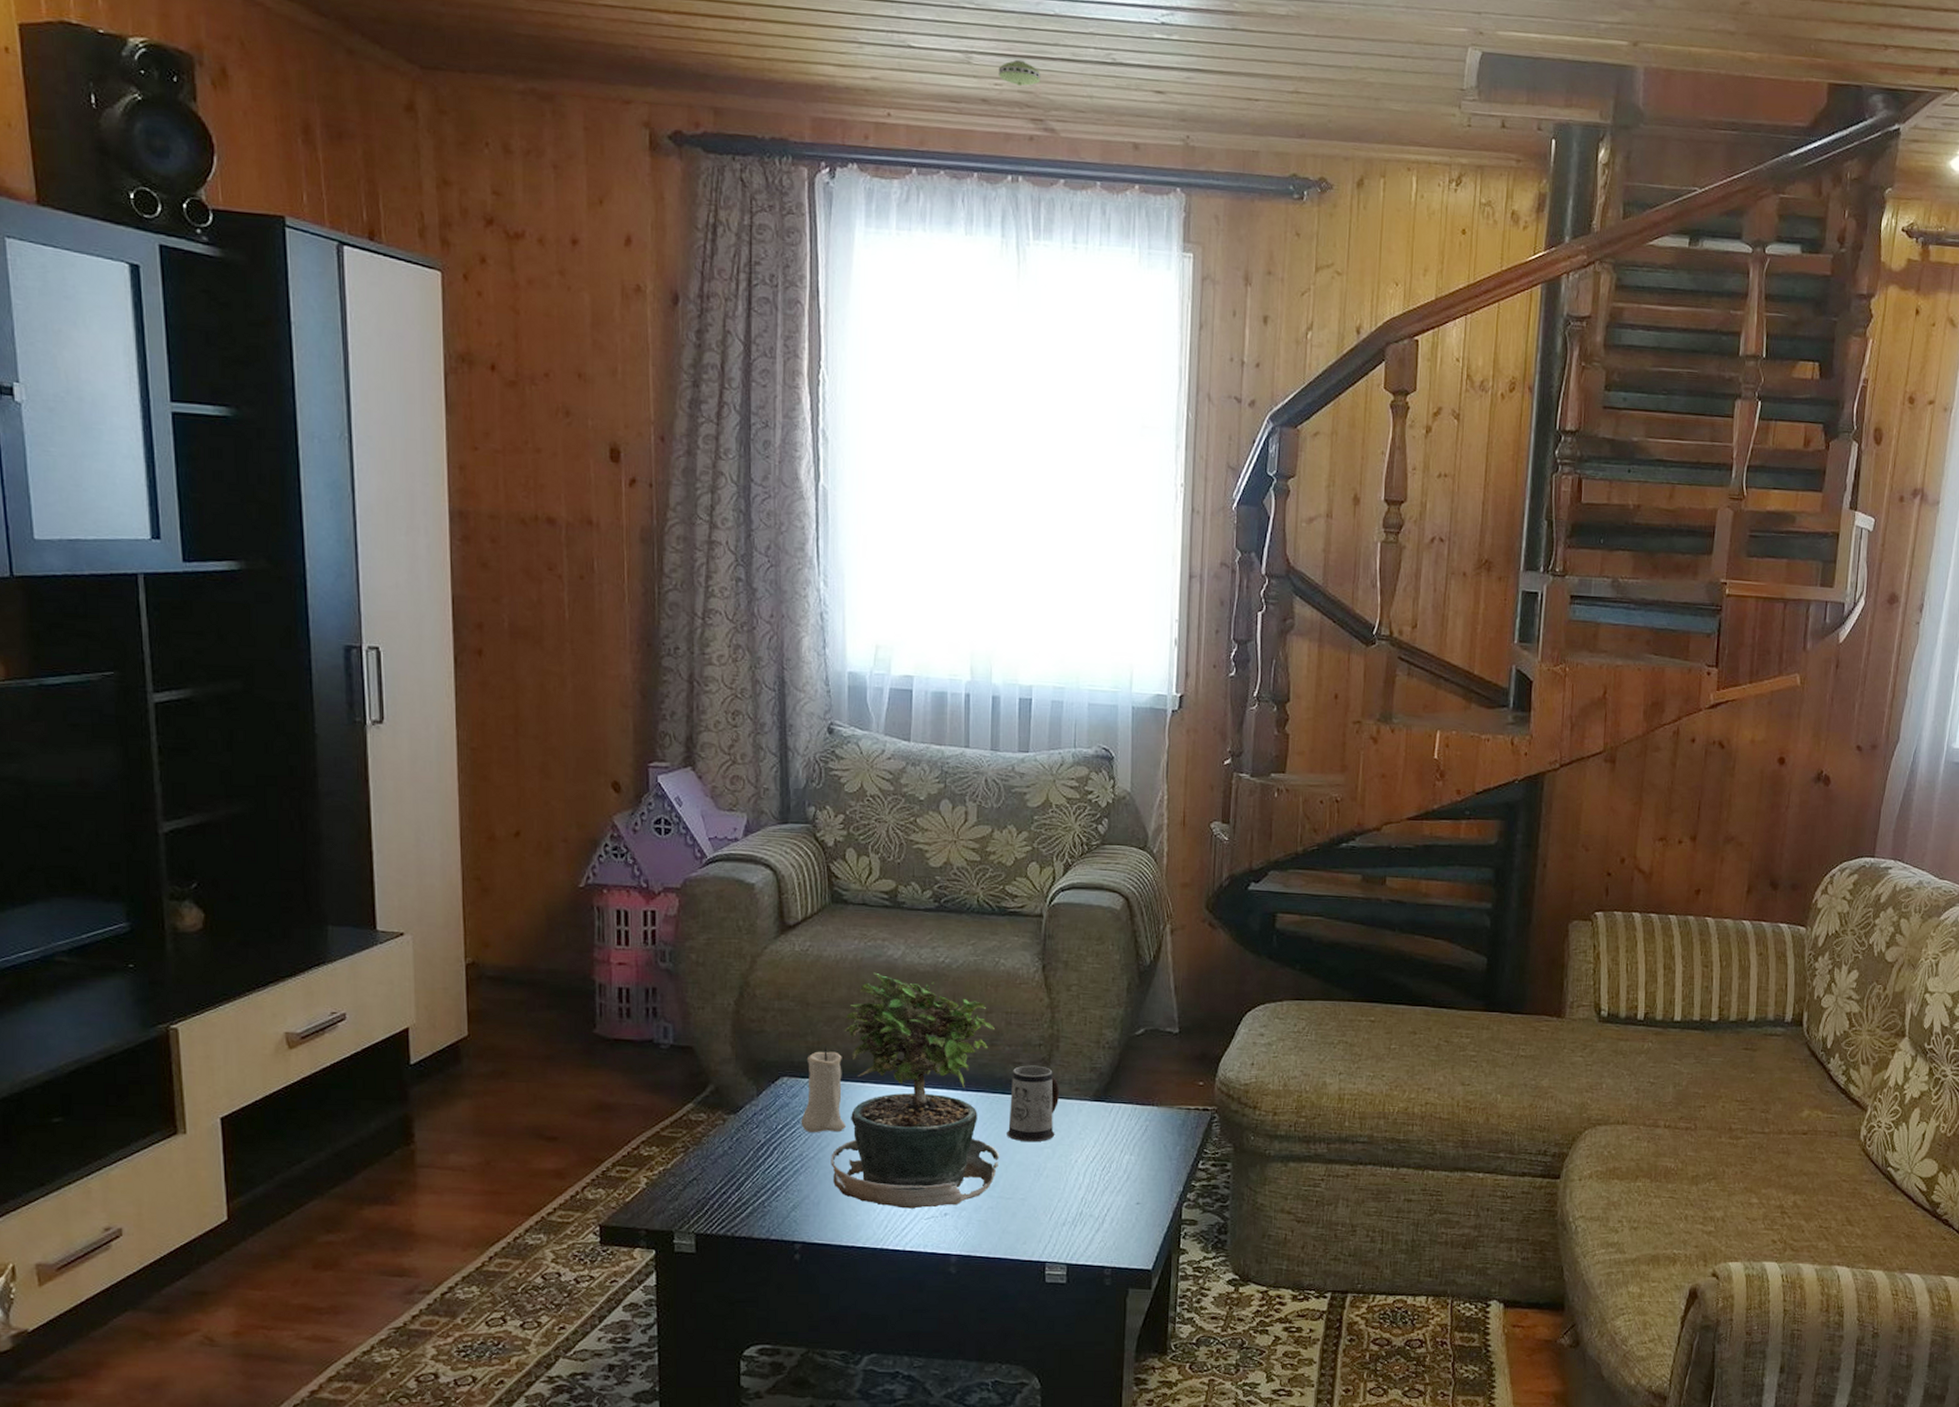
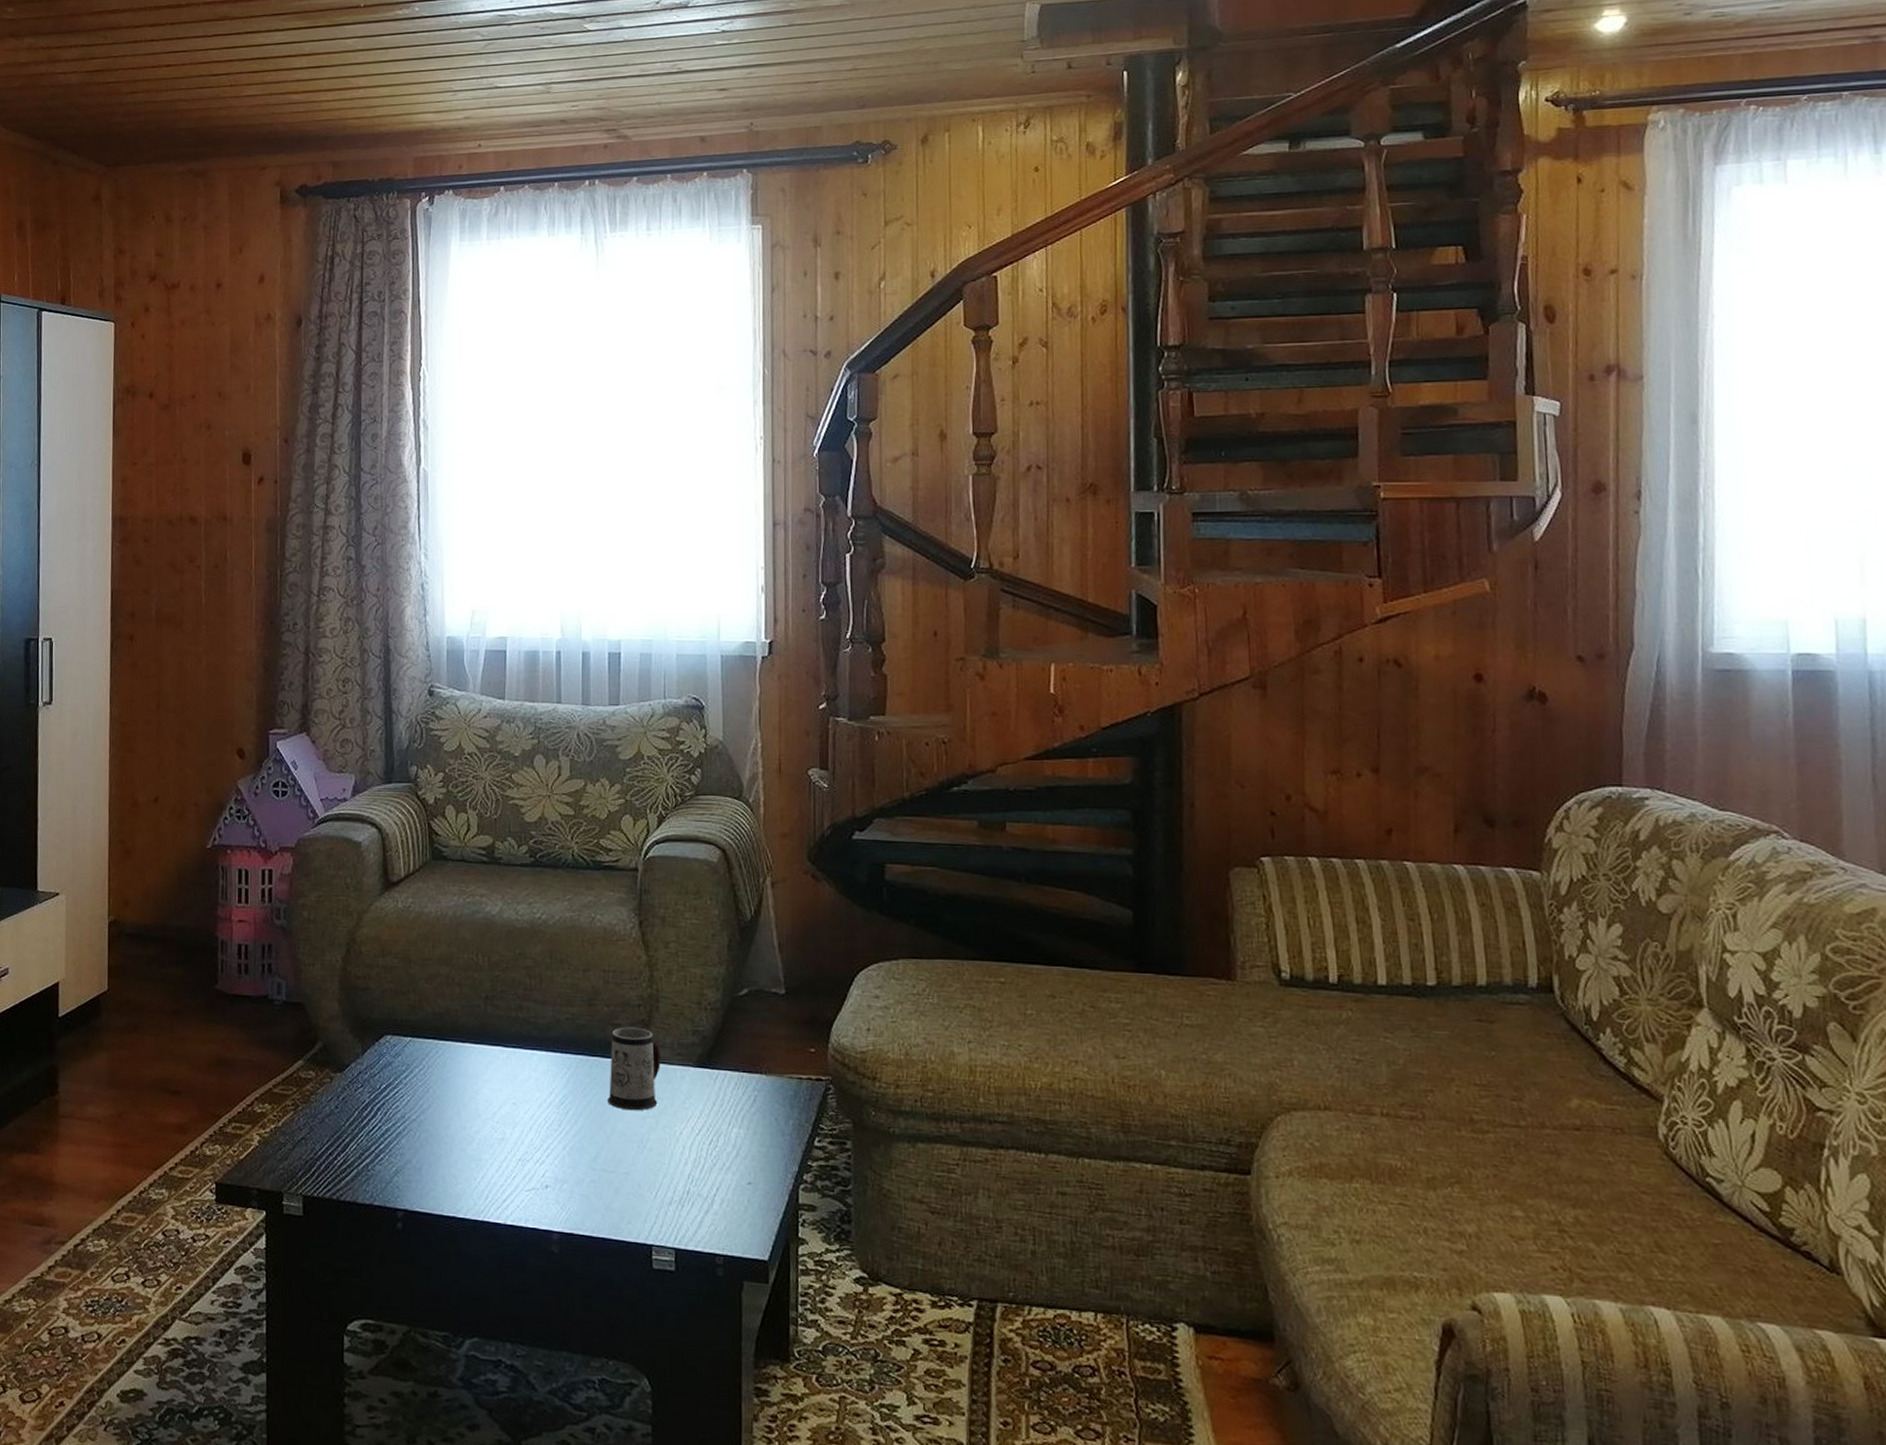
candle: present [801,1046,846,1133] -> none [403,1004,446,1094]
potted plant: present [831,972,1000,1209] -> none [432,929,601,1179]
smoke detector: present [998,59,1041,87] -> none [575,82,613,105]

